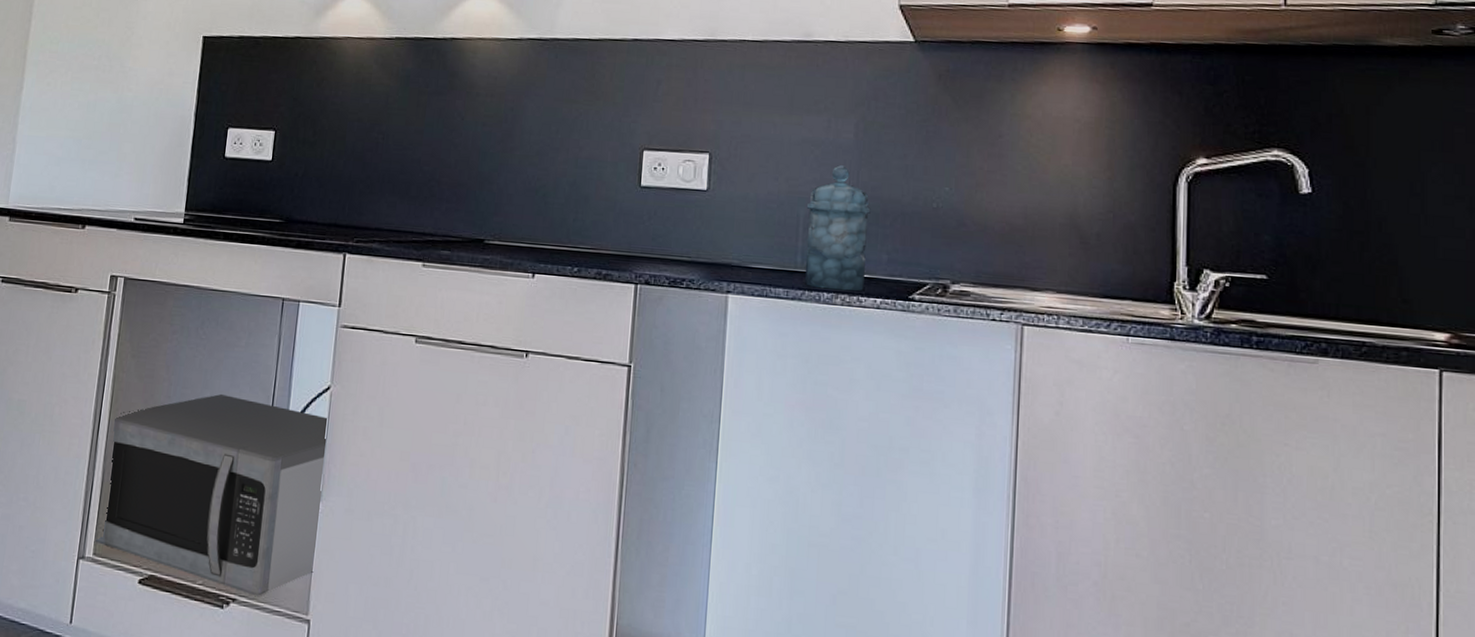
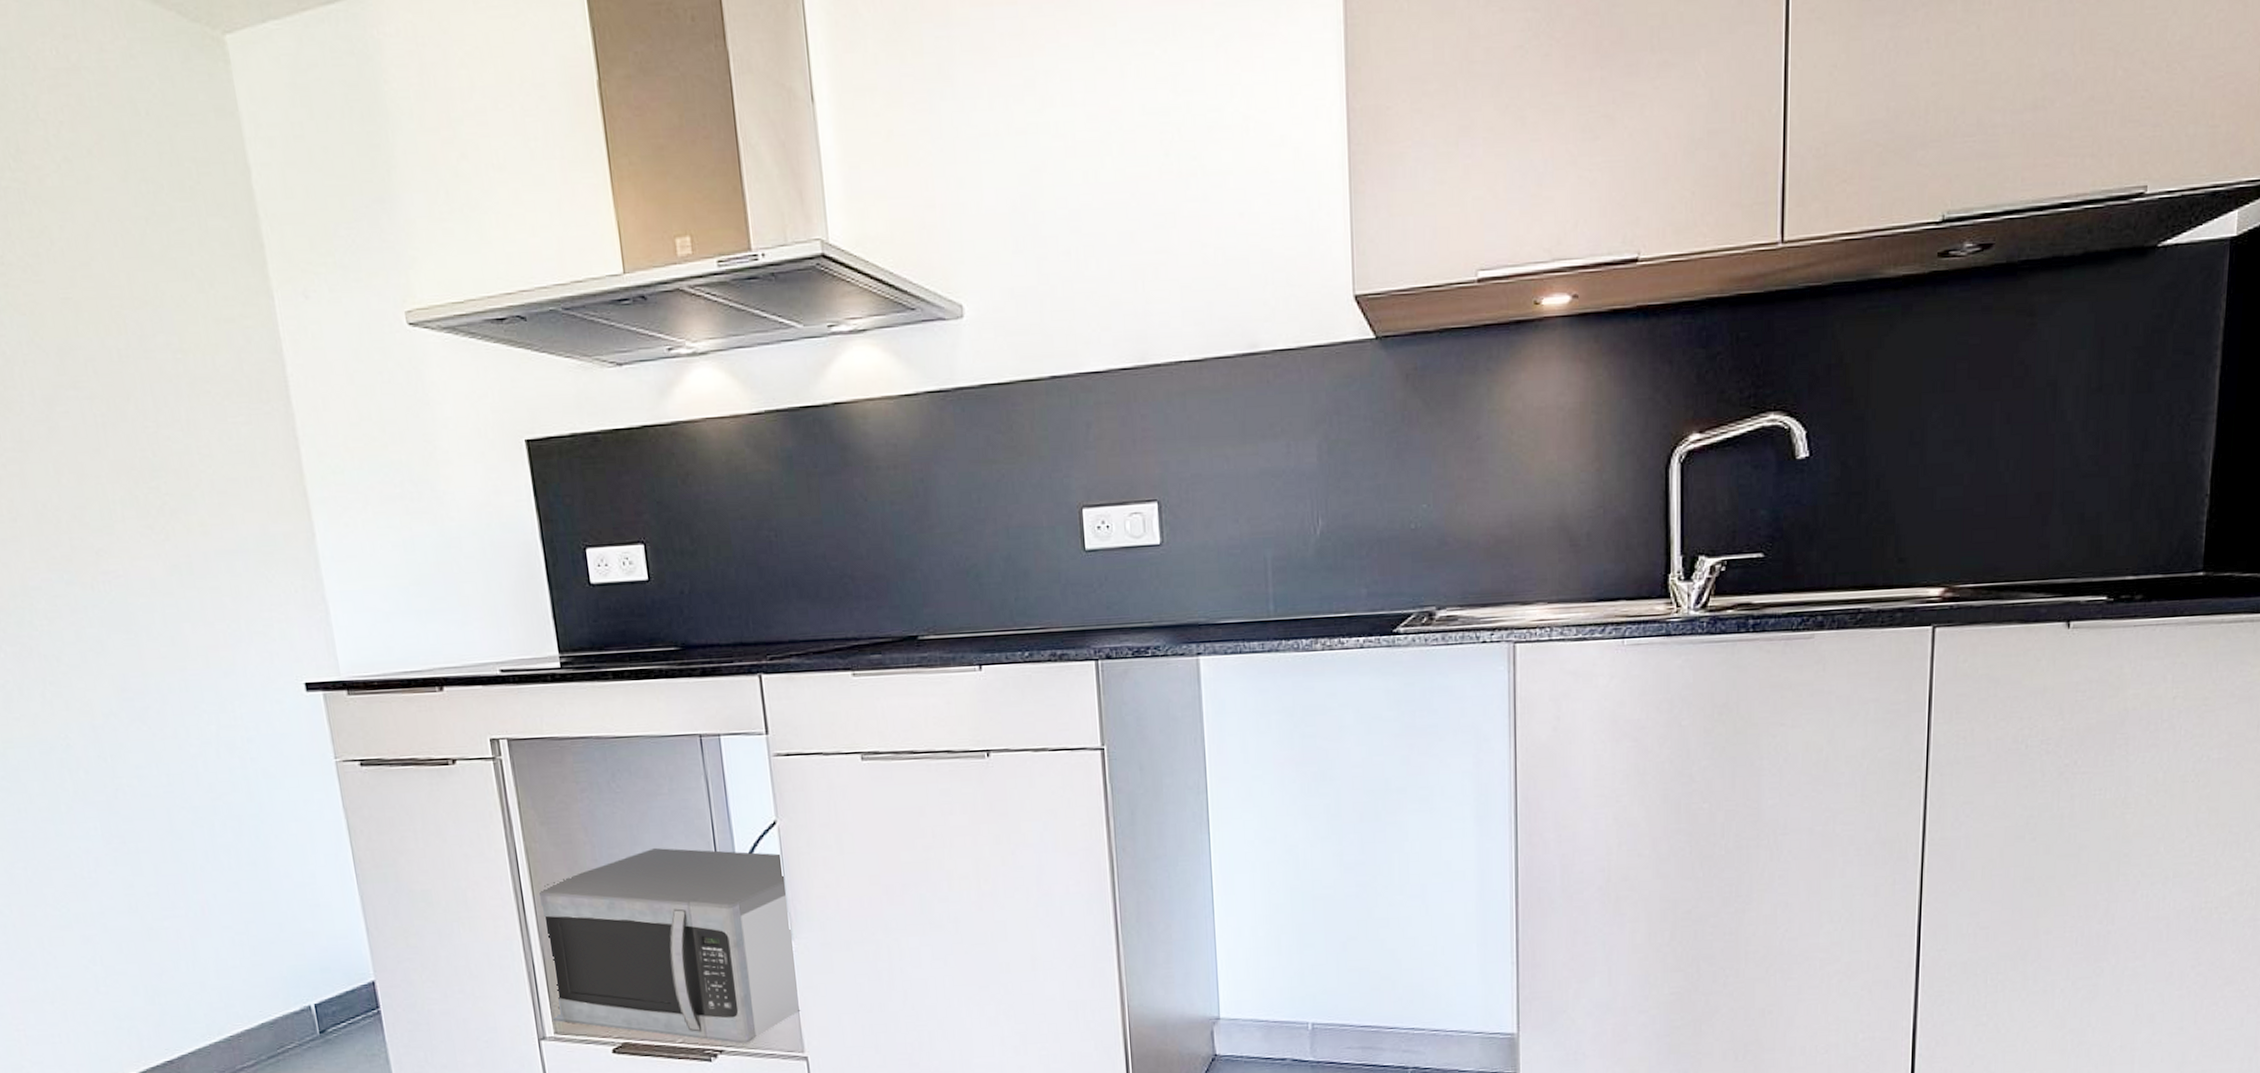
canister: present [804,165,871,292] -> none [1273,495,1344,636]

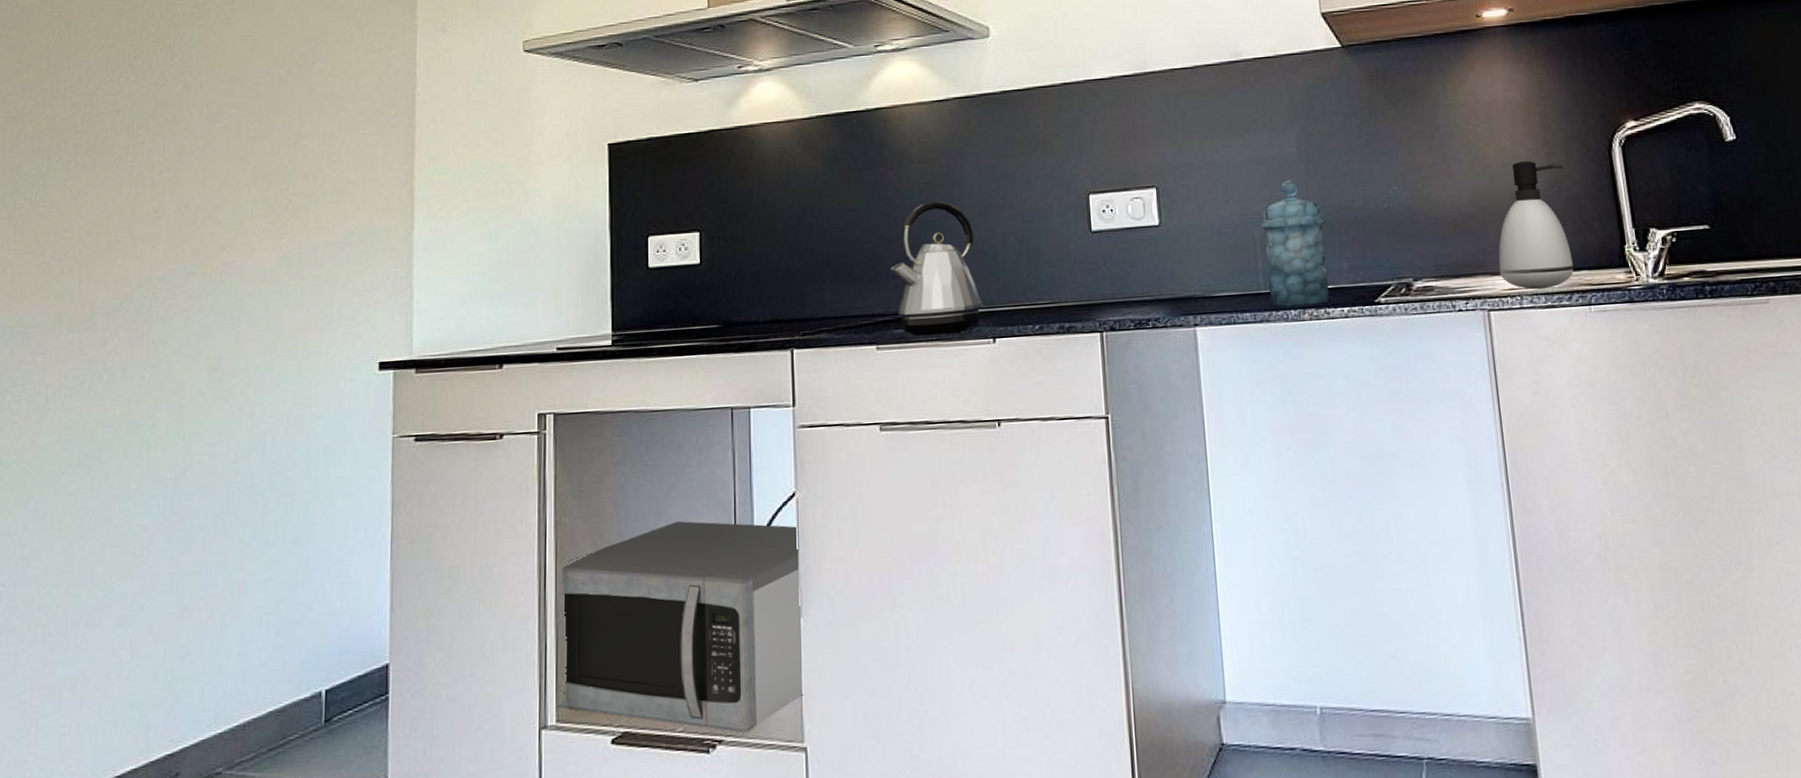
kettle: none [862,512,968,662] -> present [890,200,984,336]
canister: none [1273,495,1344,636] -> present [1260,180,1330,307]
soap dispenser: none [1530,477,1613,621] -> present [1498,160,1574,290]

